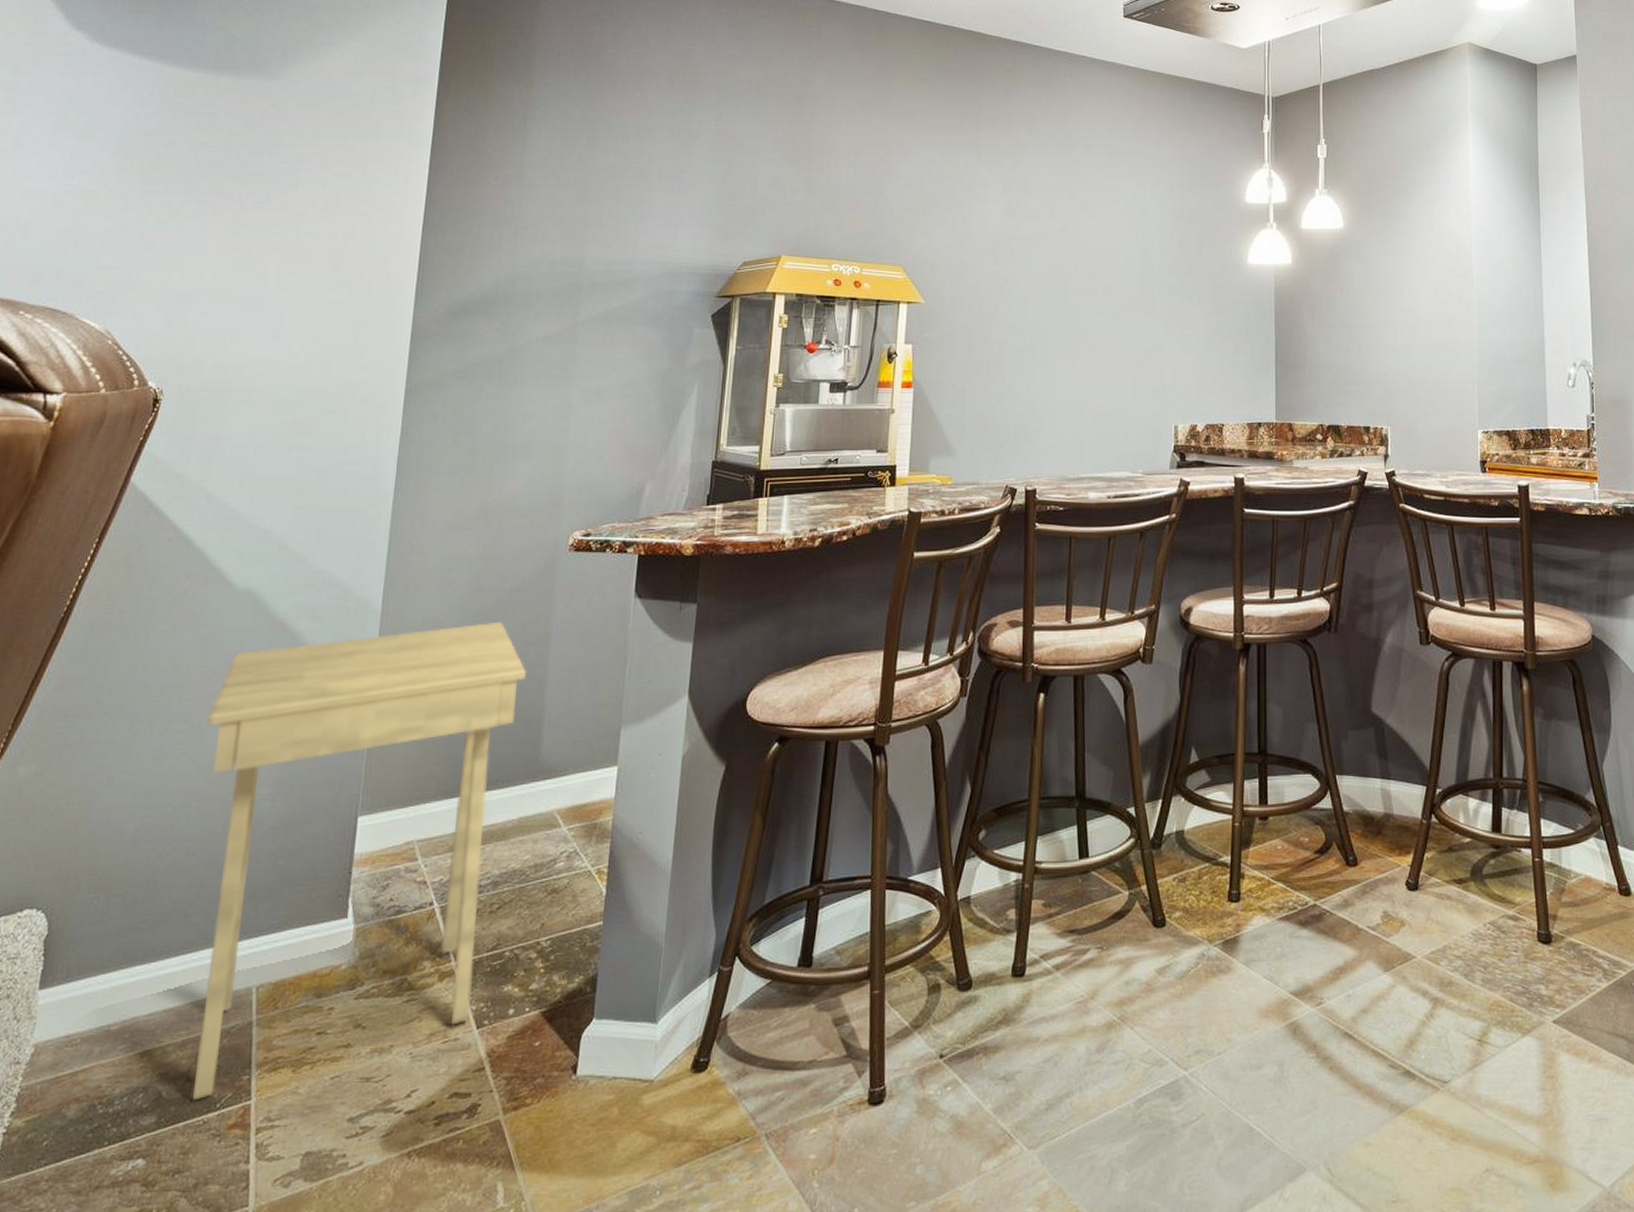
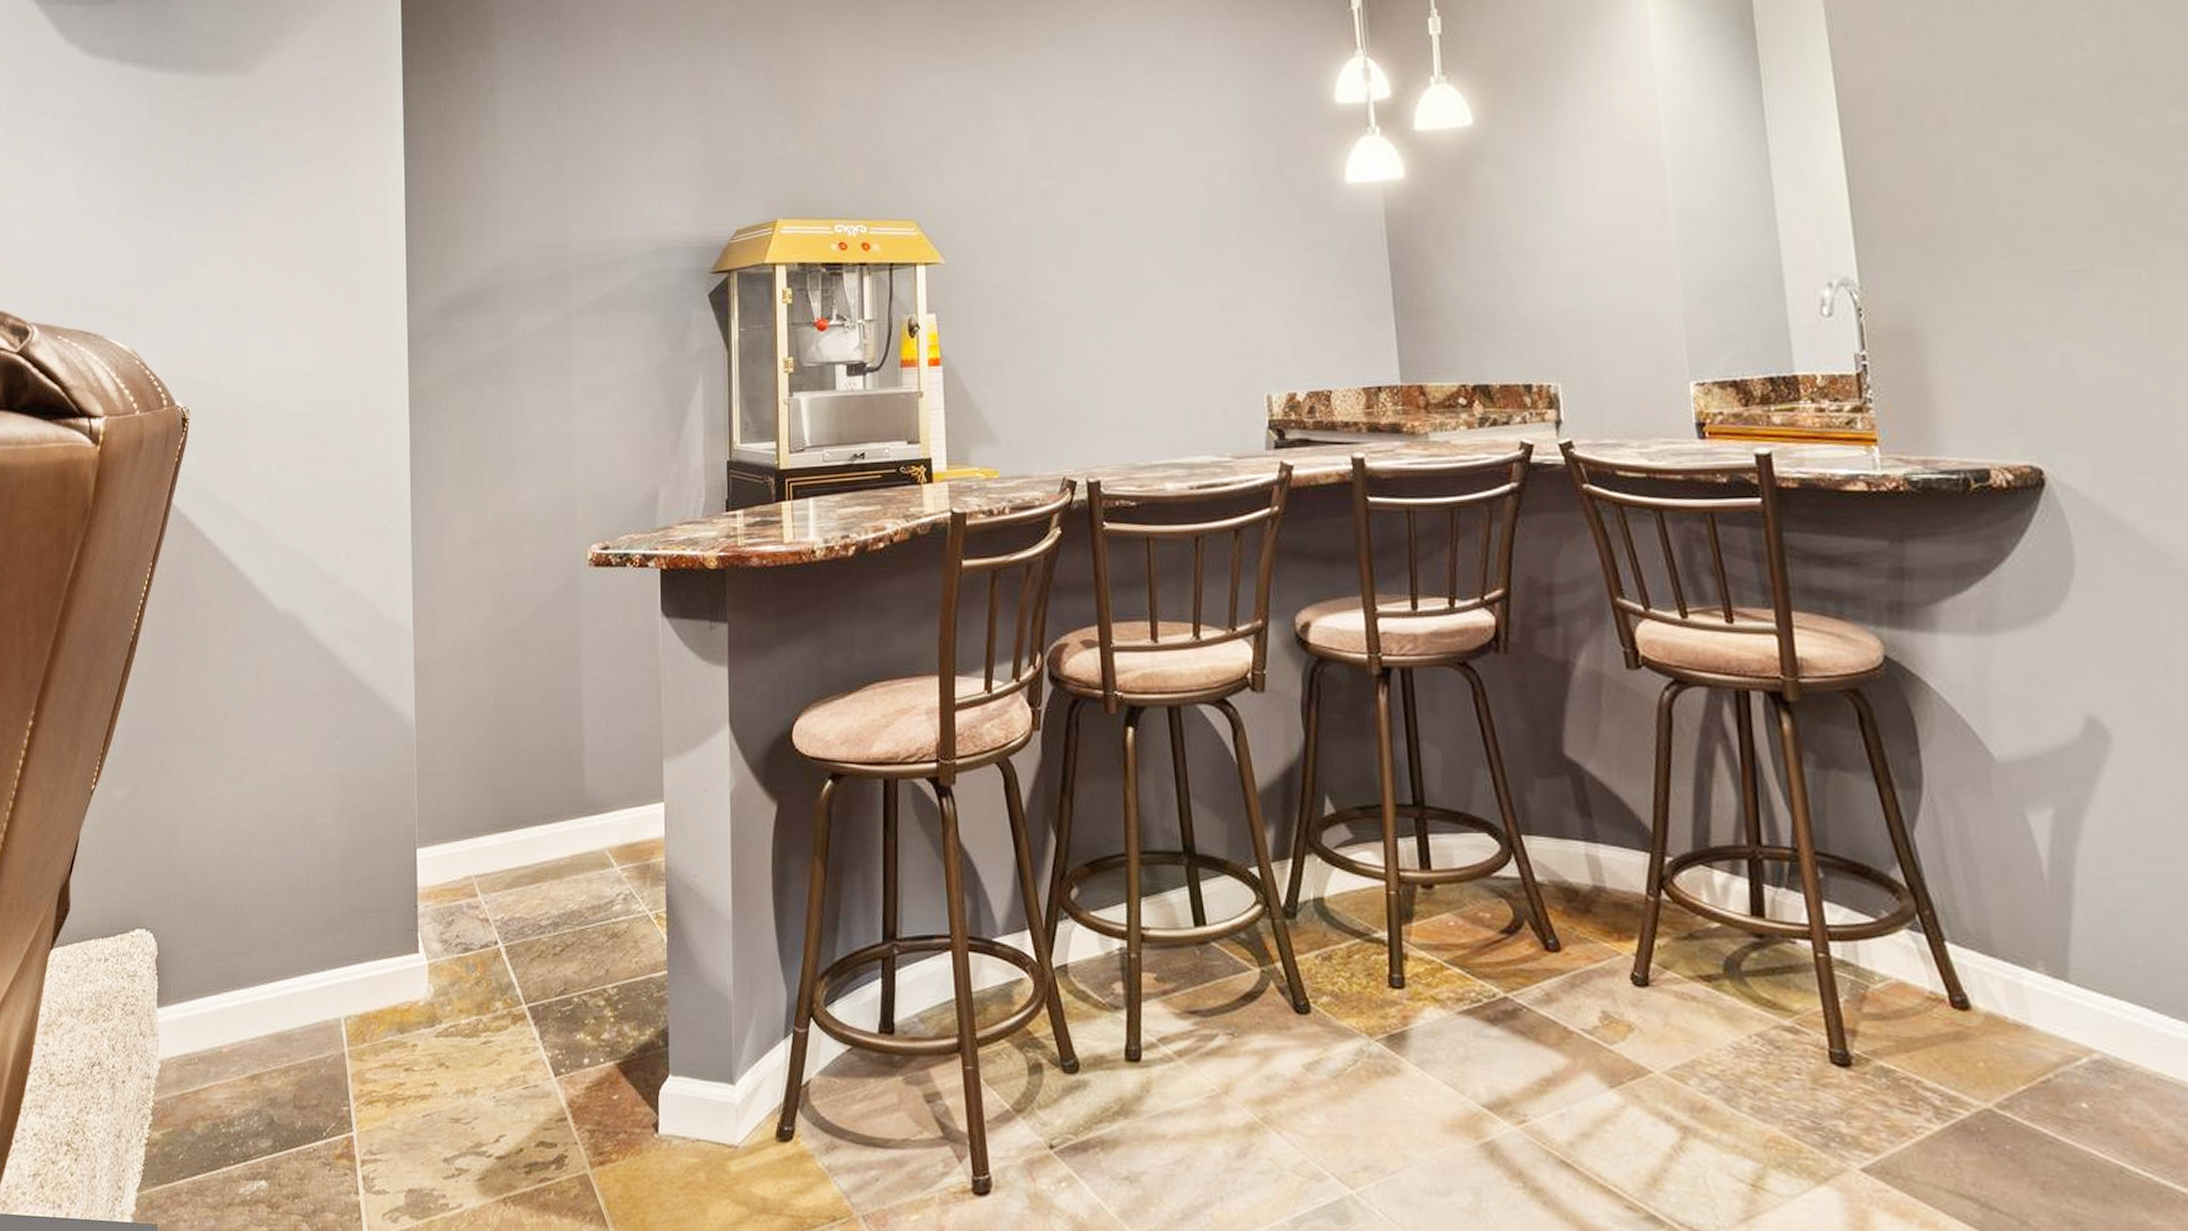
side table: present [192,621,528,1101] -> none [268,644,562,1128]

